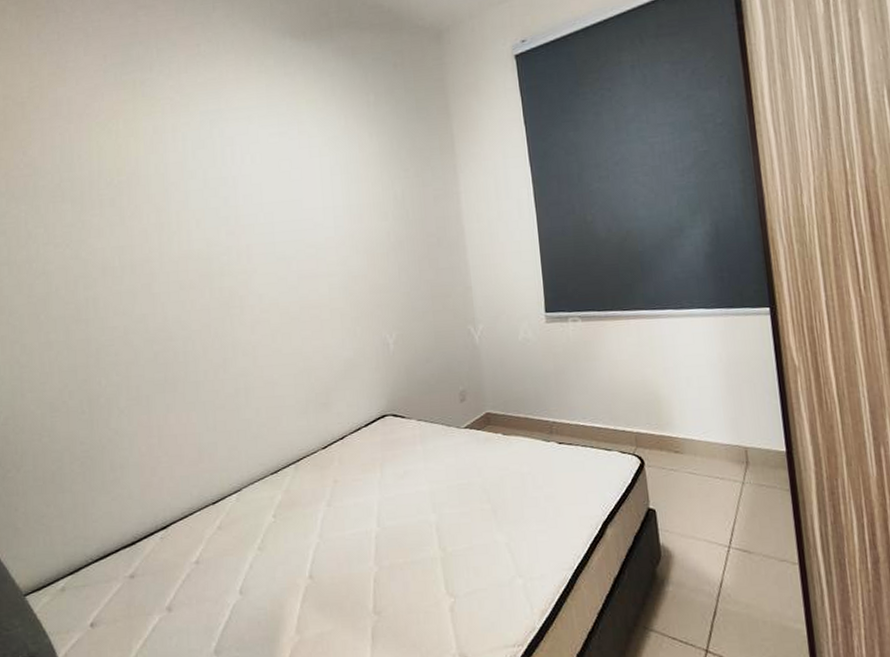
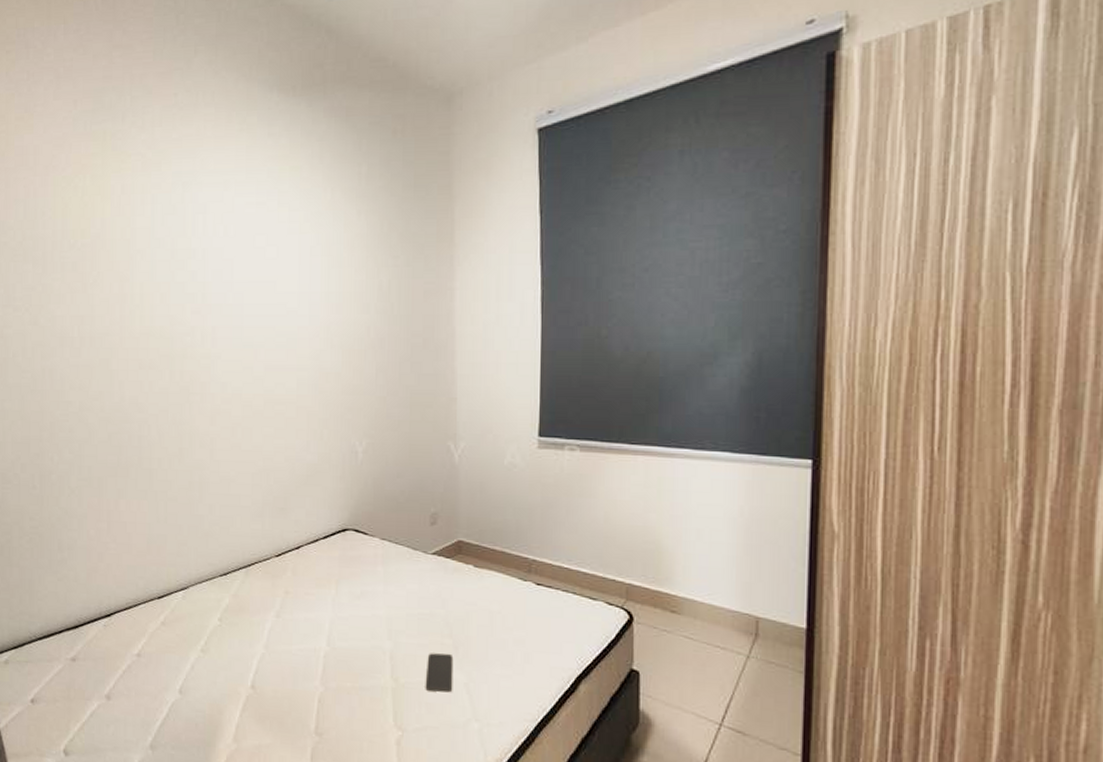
smartphone: none [470,518,496,555] -> present [425,653,454,693]

